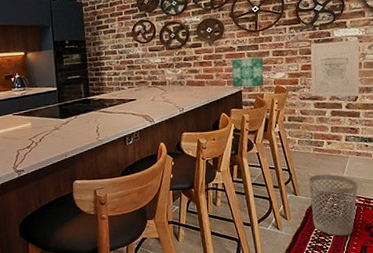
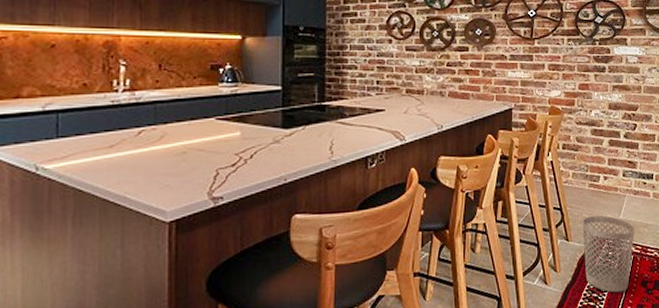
wall art: present [232,57,264,88] -> none [502,69,538,105]
wall art: present [310,39,360,97] -> none [588,59,640,125]

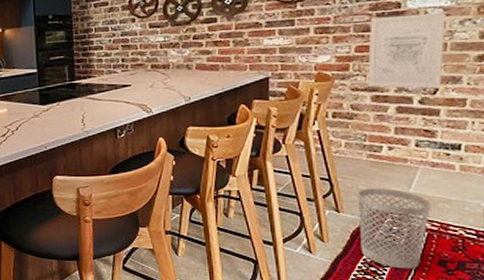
wall art: none [588,59,640,125] -> present [368,12,446,89]

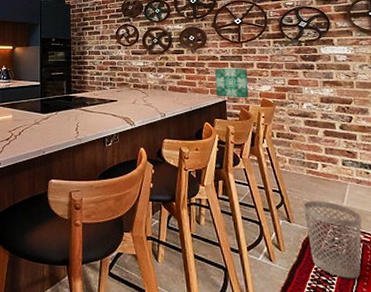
wall art: none [256,36,301,74] -> present [215,68,249,98]
wall art: present [368,12,446,89] -> none [297,58,355,117]

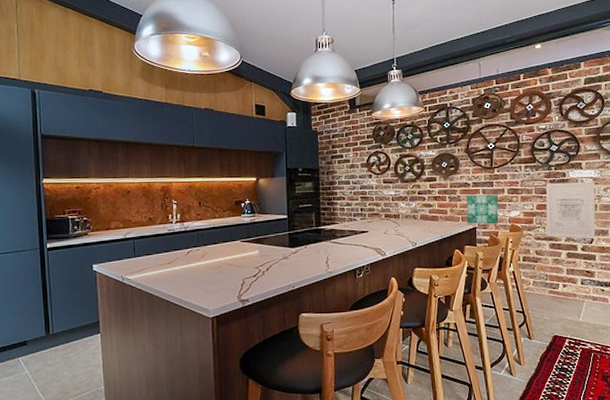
wall art: none [297,58,355,117] -> present [546,181,596,239]
wastebasket: present [303,201,362,279] -> none [543,318,594,385]

